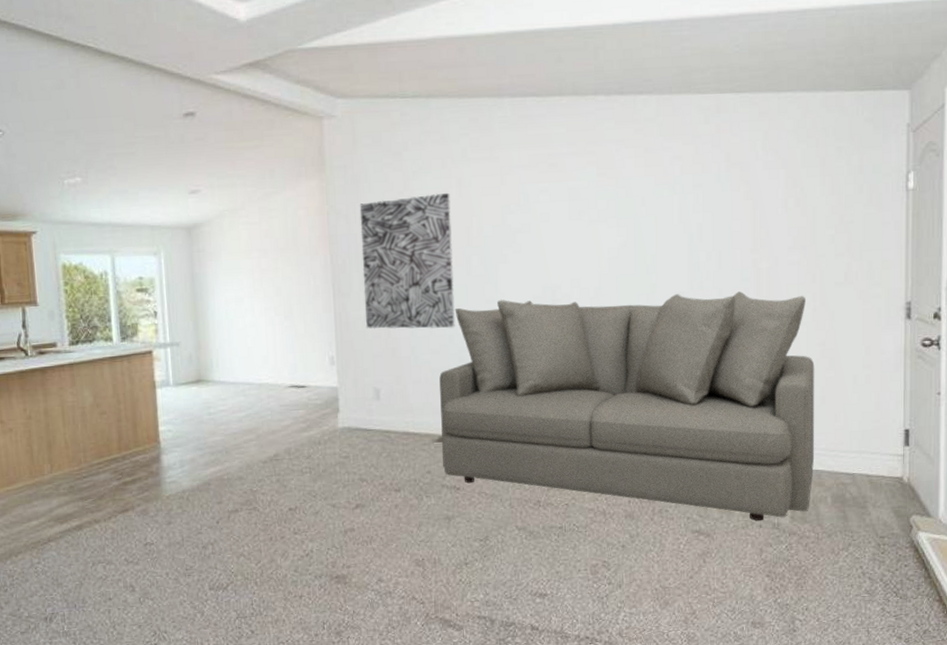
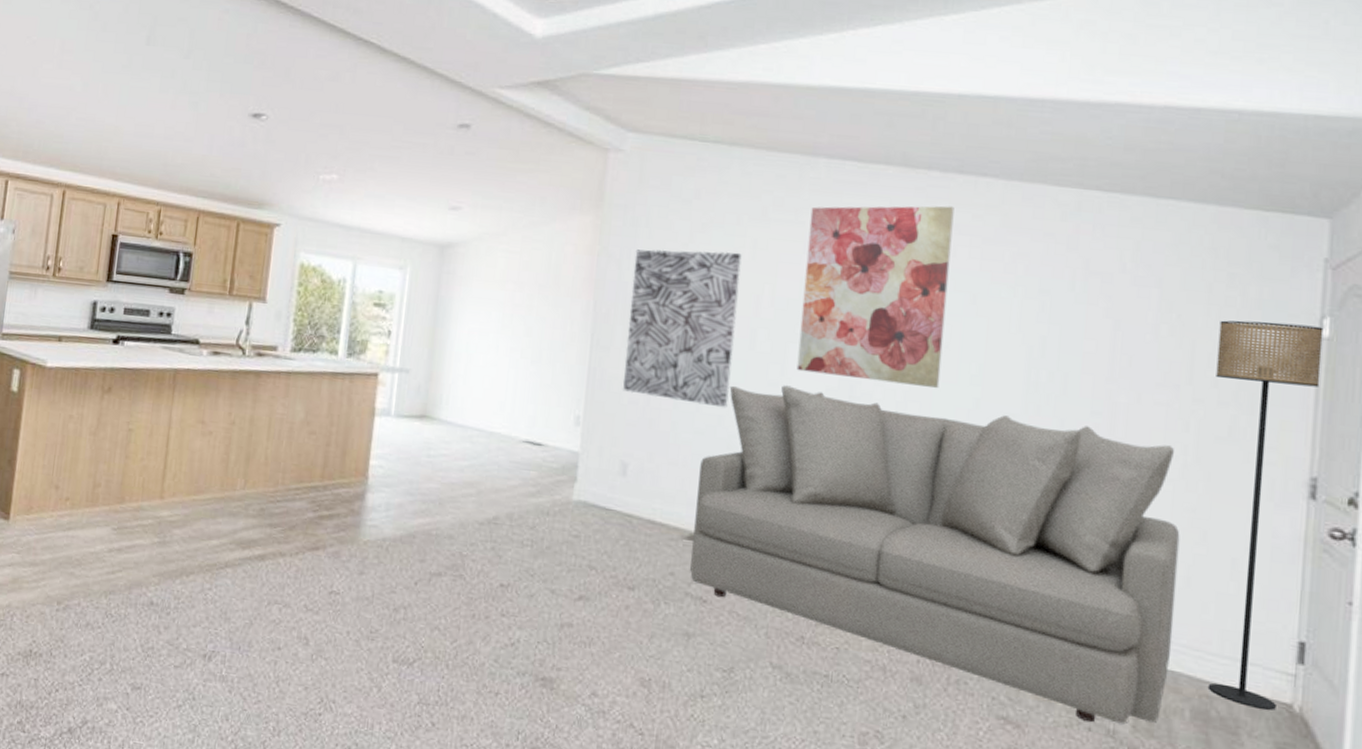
wall art: none [503,124,623,286] -> present [796,206,954,389]
floor lamp: none [832,180,909,486] -> present [1207,320,1324,710]

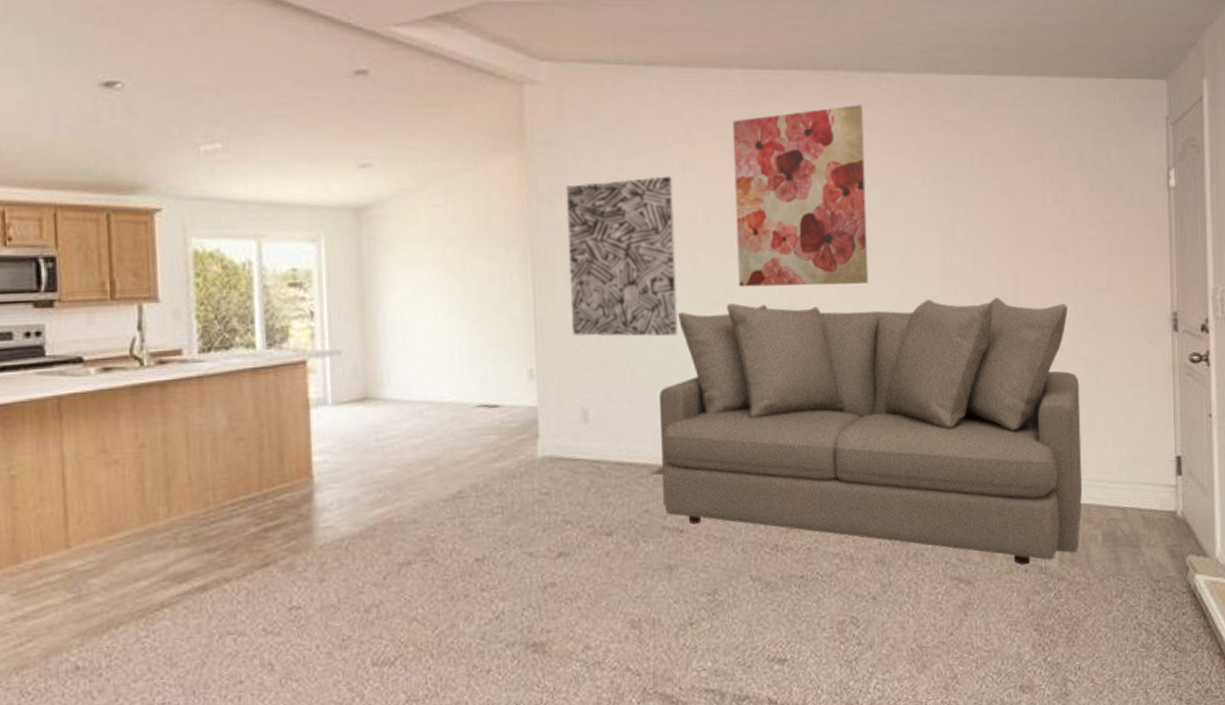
floor lamp: present [1207,320,1324,710] -> none [1092,178,1172,521]

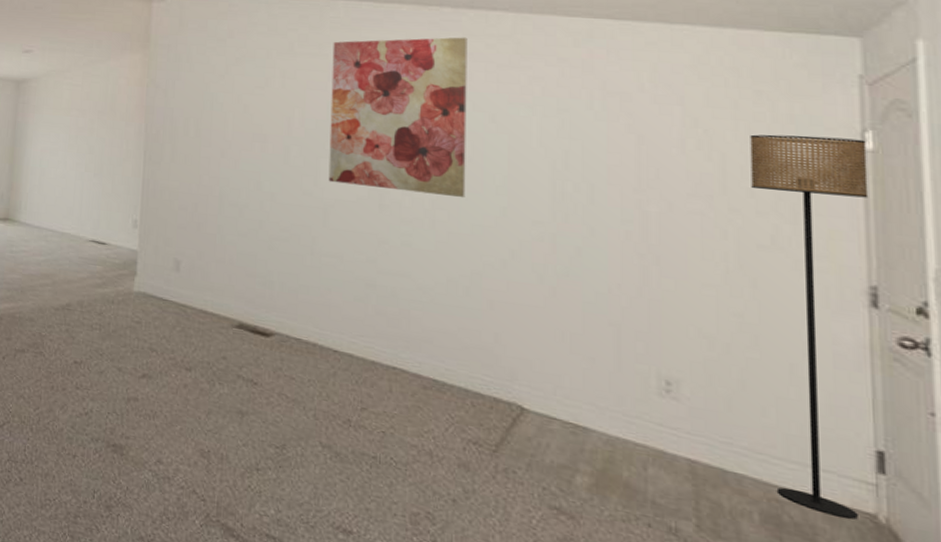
wall art: present [566,176,678,337] -> none [172,80,273,214]
sofa: present [659,297,1083,564] -> none [241,194,732,524]
floor lamp: none [1092,178,1172,521] -> present [750,134,869,520]

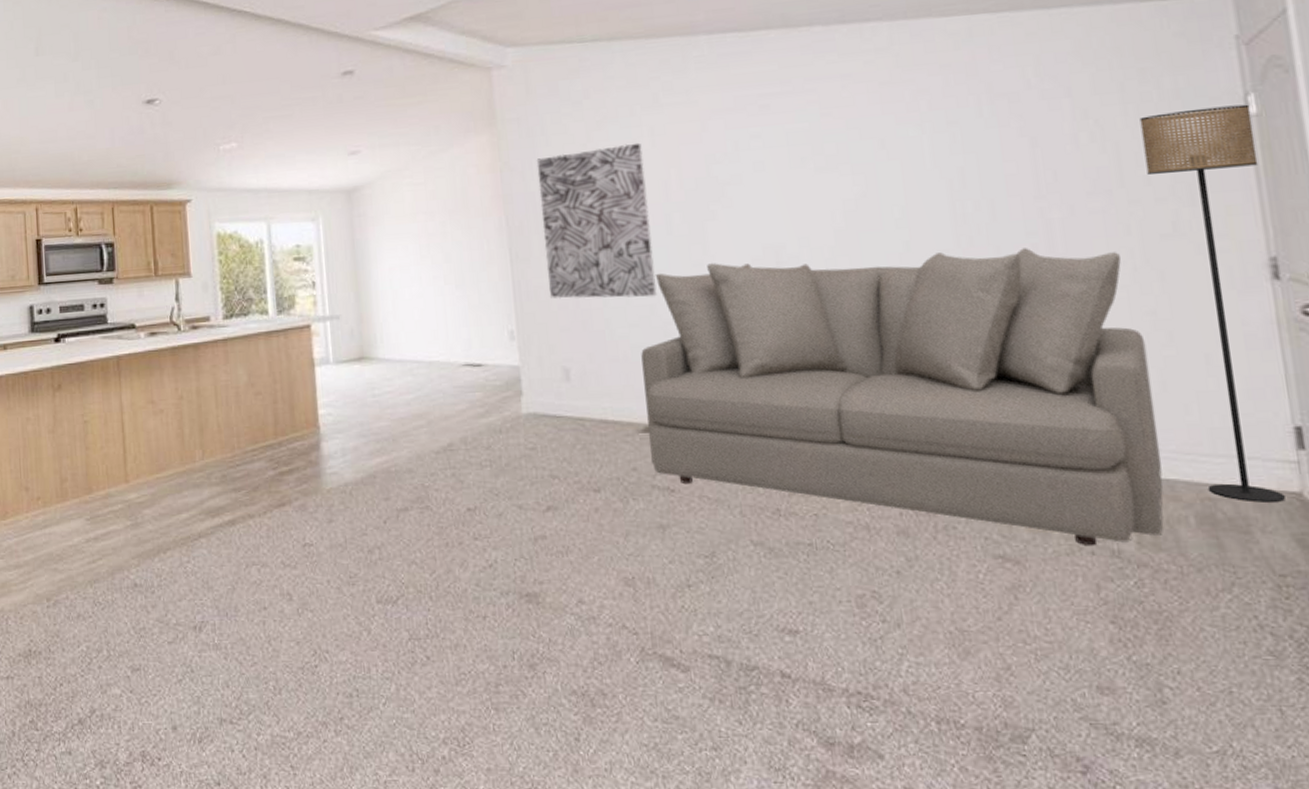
wall art: none [172,80,273,214] -> present [536,142,657,299]
sofa: none [241,194,732,524] -> present [641,248,1164,545]
wall art: present [328,37,468,198] -> none [701,57,865,247]

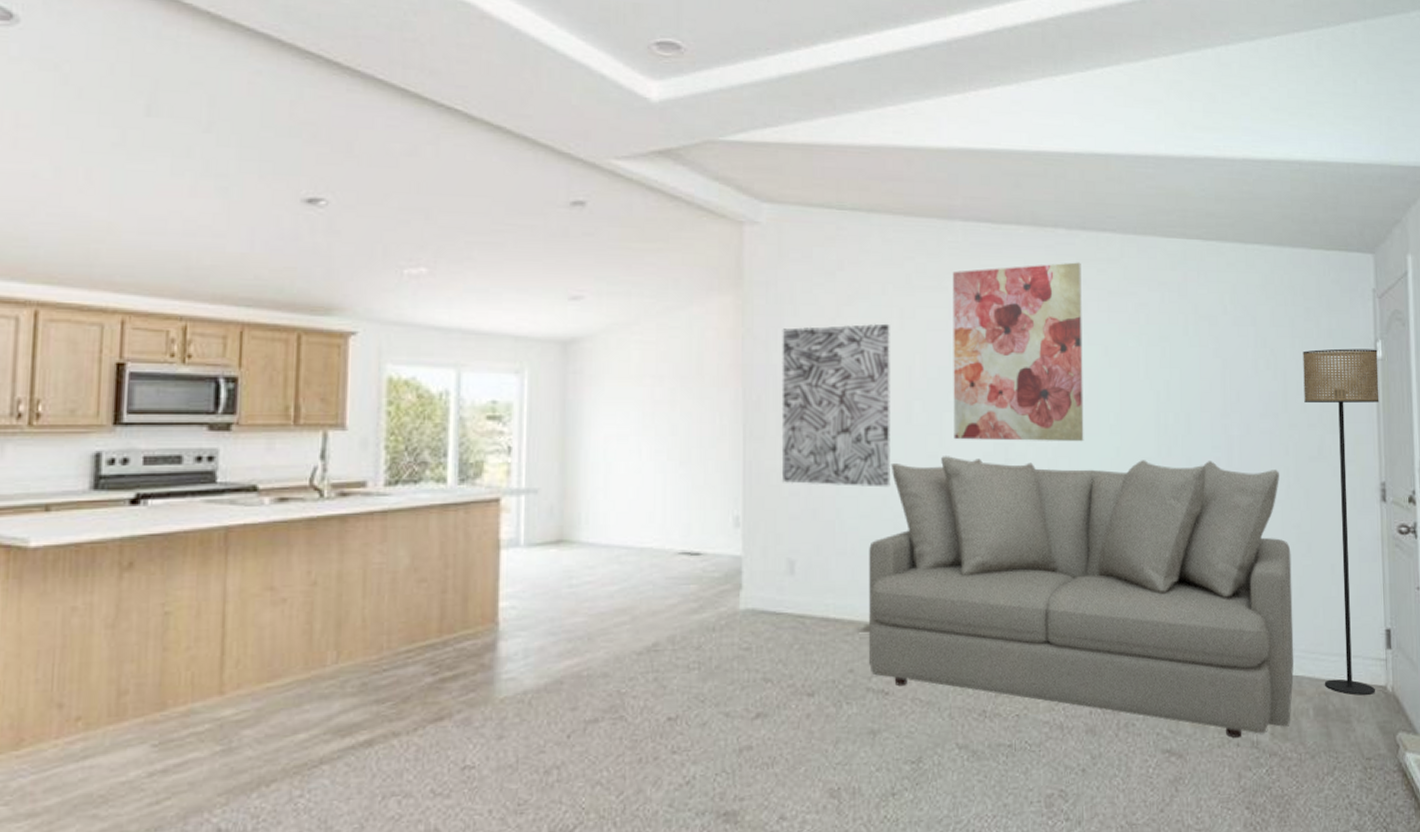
wall art: none [701,57,865,247] -> present [952,262,1084,442]

